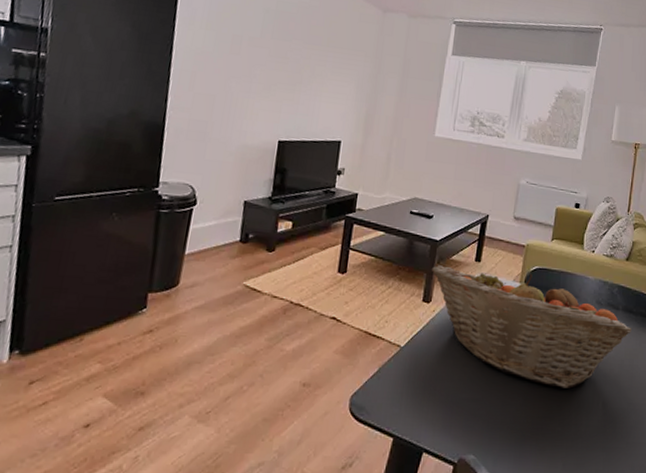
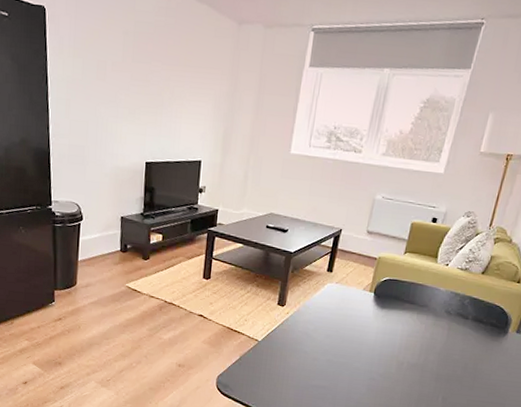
fruit basket: present [431,265,631,389] -> none [285,274,479,384]

